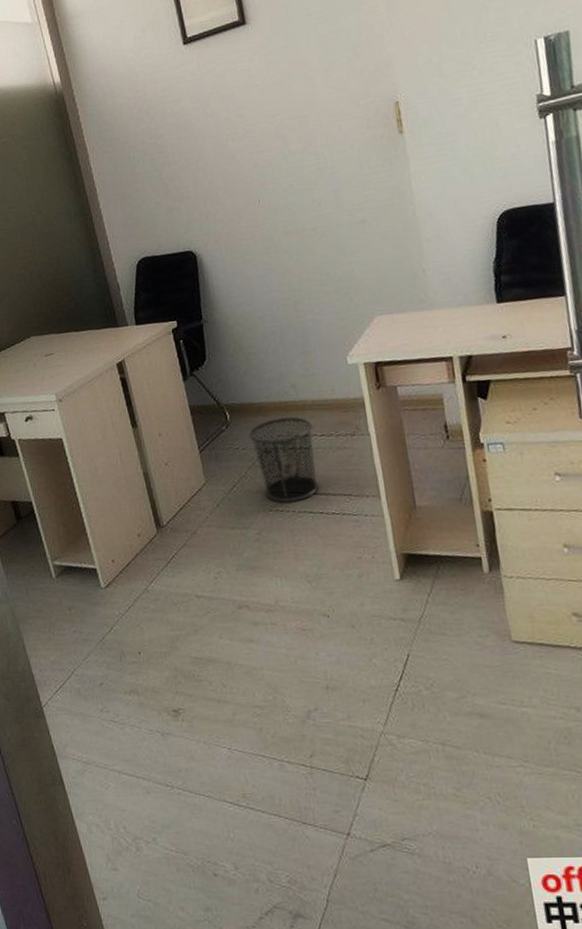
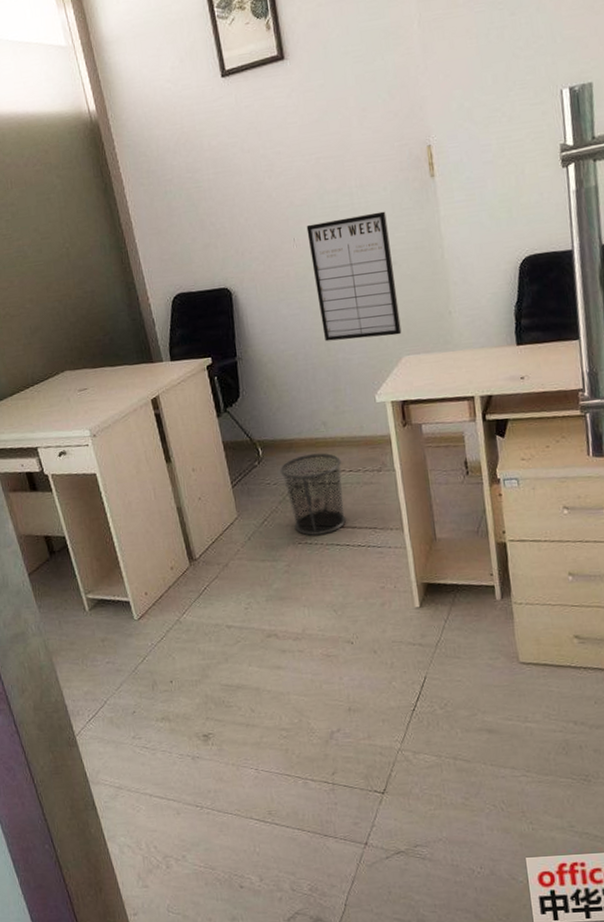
writing board: none [271,169,373,303] -> present [306,211,402,342]

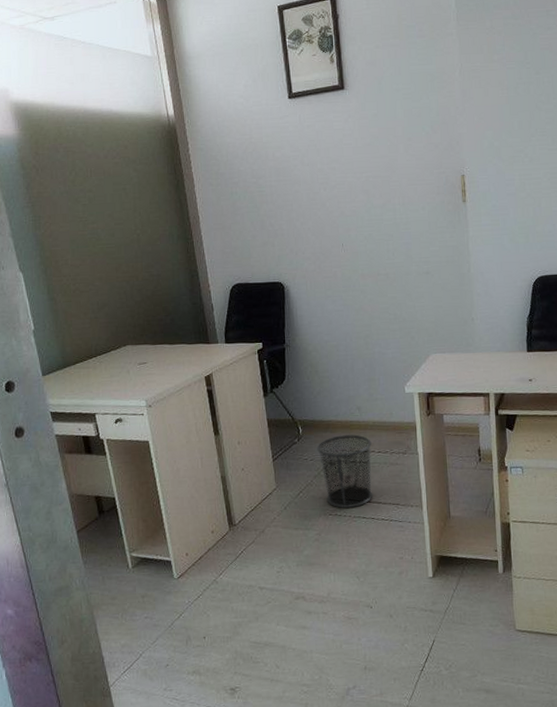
writing board: present [306,211,402,342] -> none [354,227,431,336]

